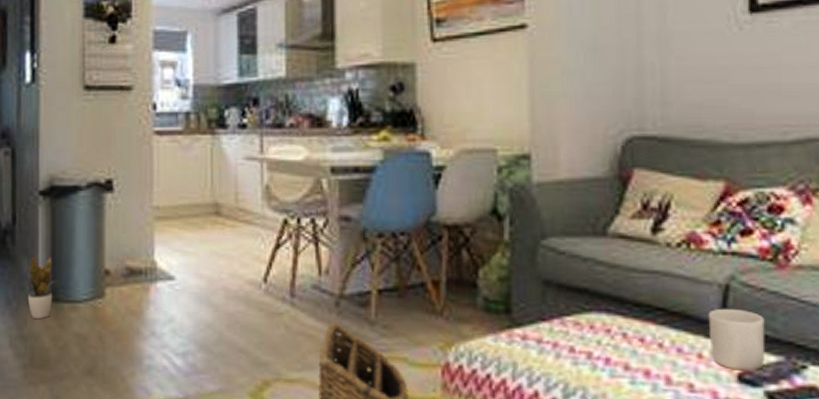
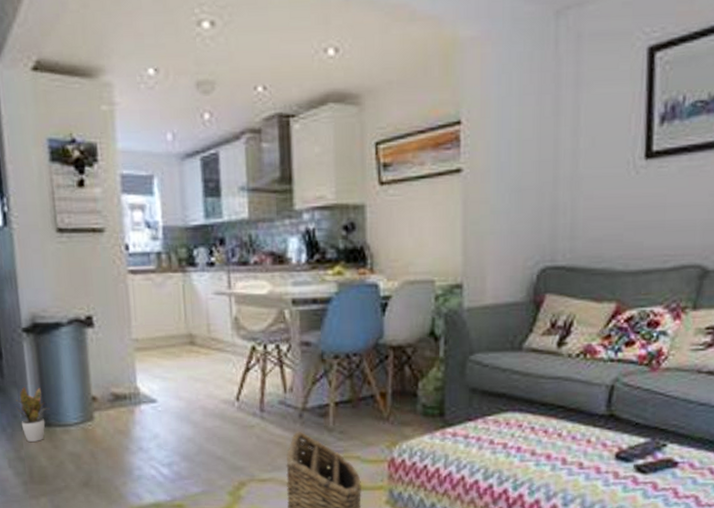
mug: present [708,308,766,371] -> none [596,403,639,451]

